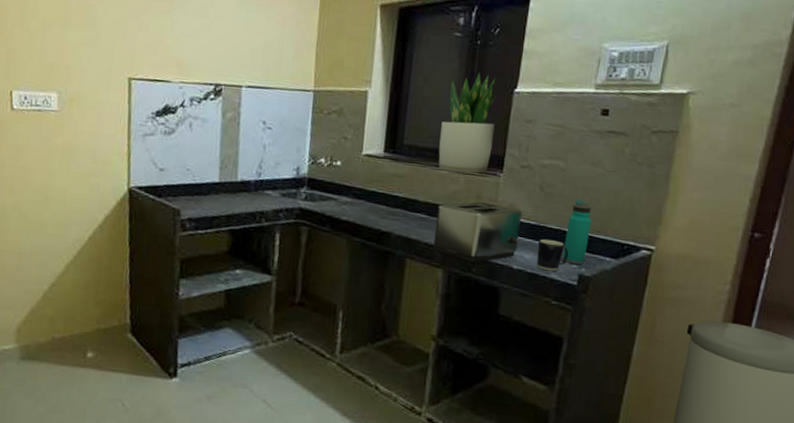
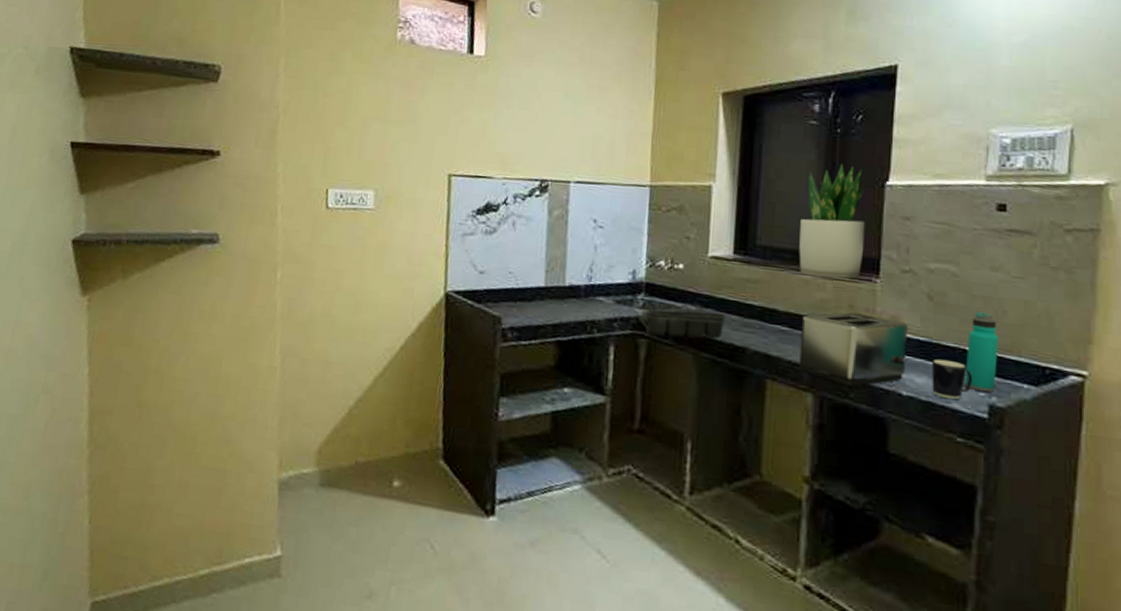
dish rack: none [299,195,376,226] -> present [636,302,727,339]

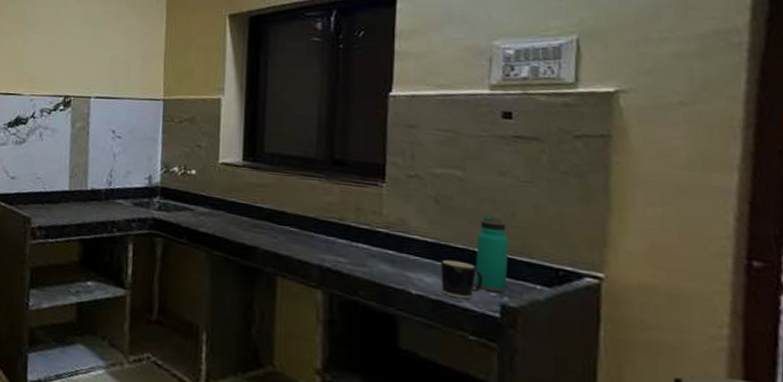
dish rack: present [636,302,727,339] -> none [153,204,238,239]
planter: present [799,164,865,280] -> none [305,77,370,184]
toaster: present [799,312,907,388] -> none [308,214,415,286]

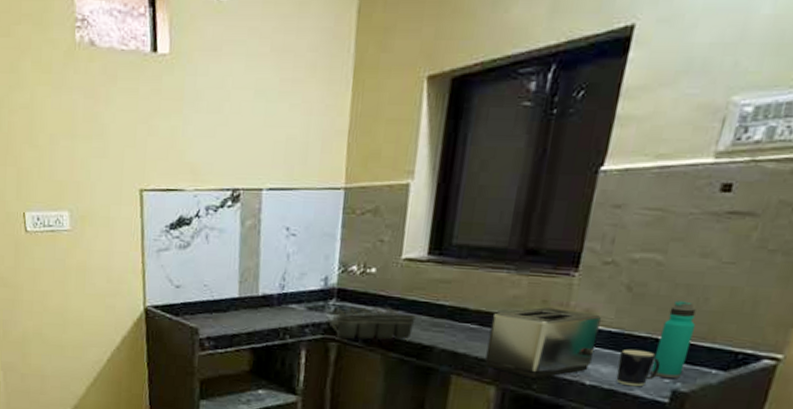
dish rack: none [153,204,238,239] -> present [327,307,417,340]
toaster: none [308,214,415,286] -> present [485,307,601,379]

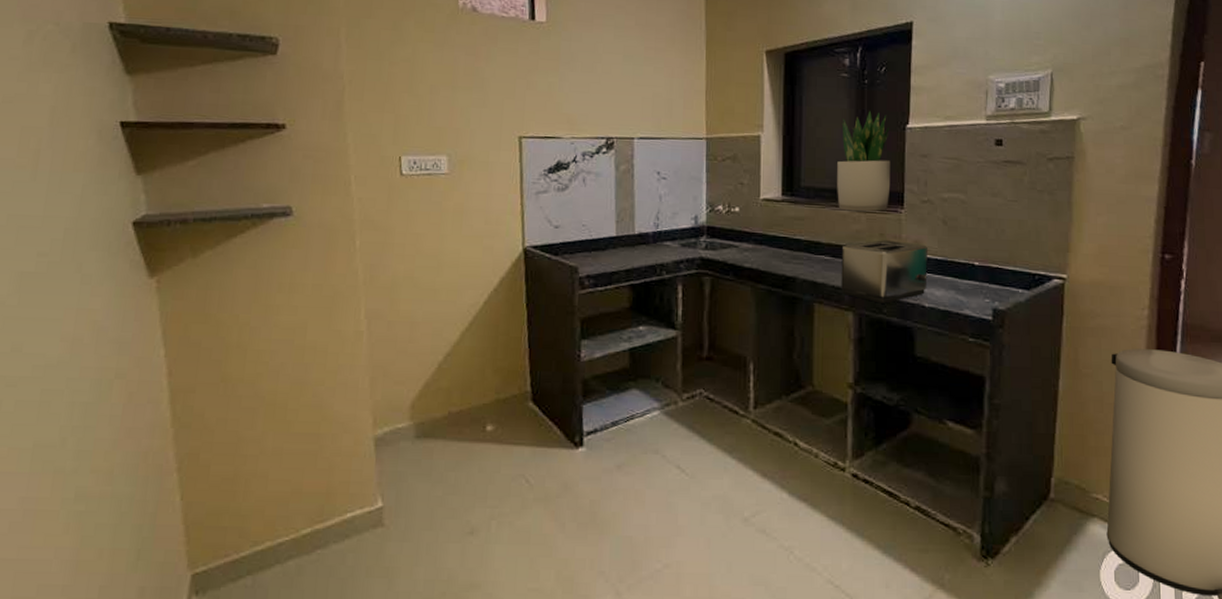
dish rack: present [327,307,417,340] -> none [700,243,779,274]
planter: none [495,150,577,275] -> present [837,111,891,212]
mug: present [615,348,661,387] -> none [948,273,980,307]
water bottle: present [650,300,696,379] -> none [974,232,1000,299]

